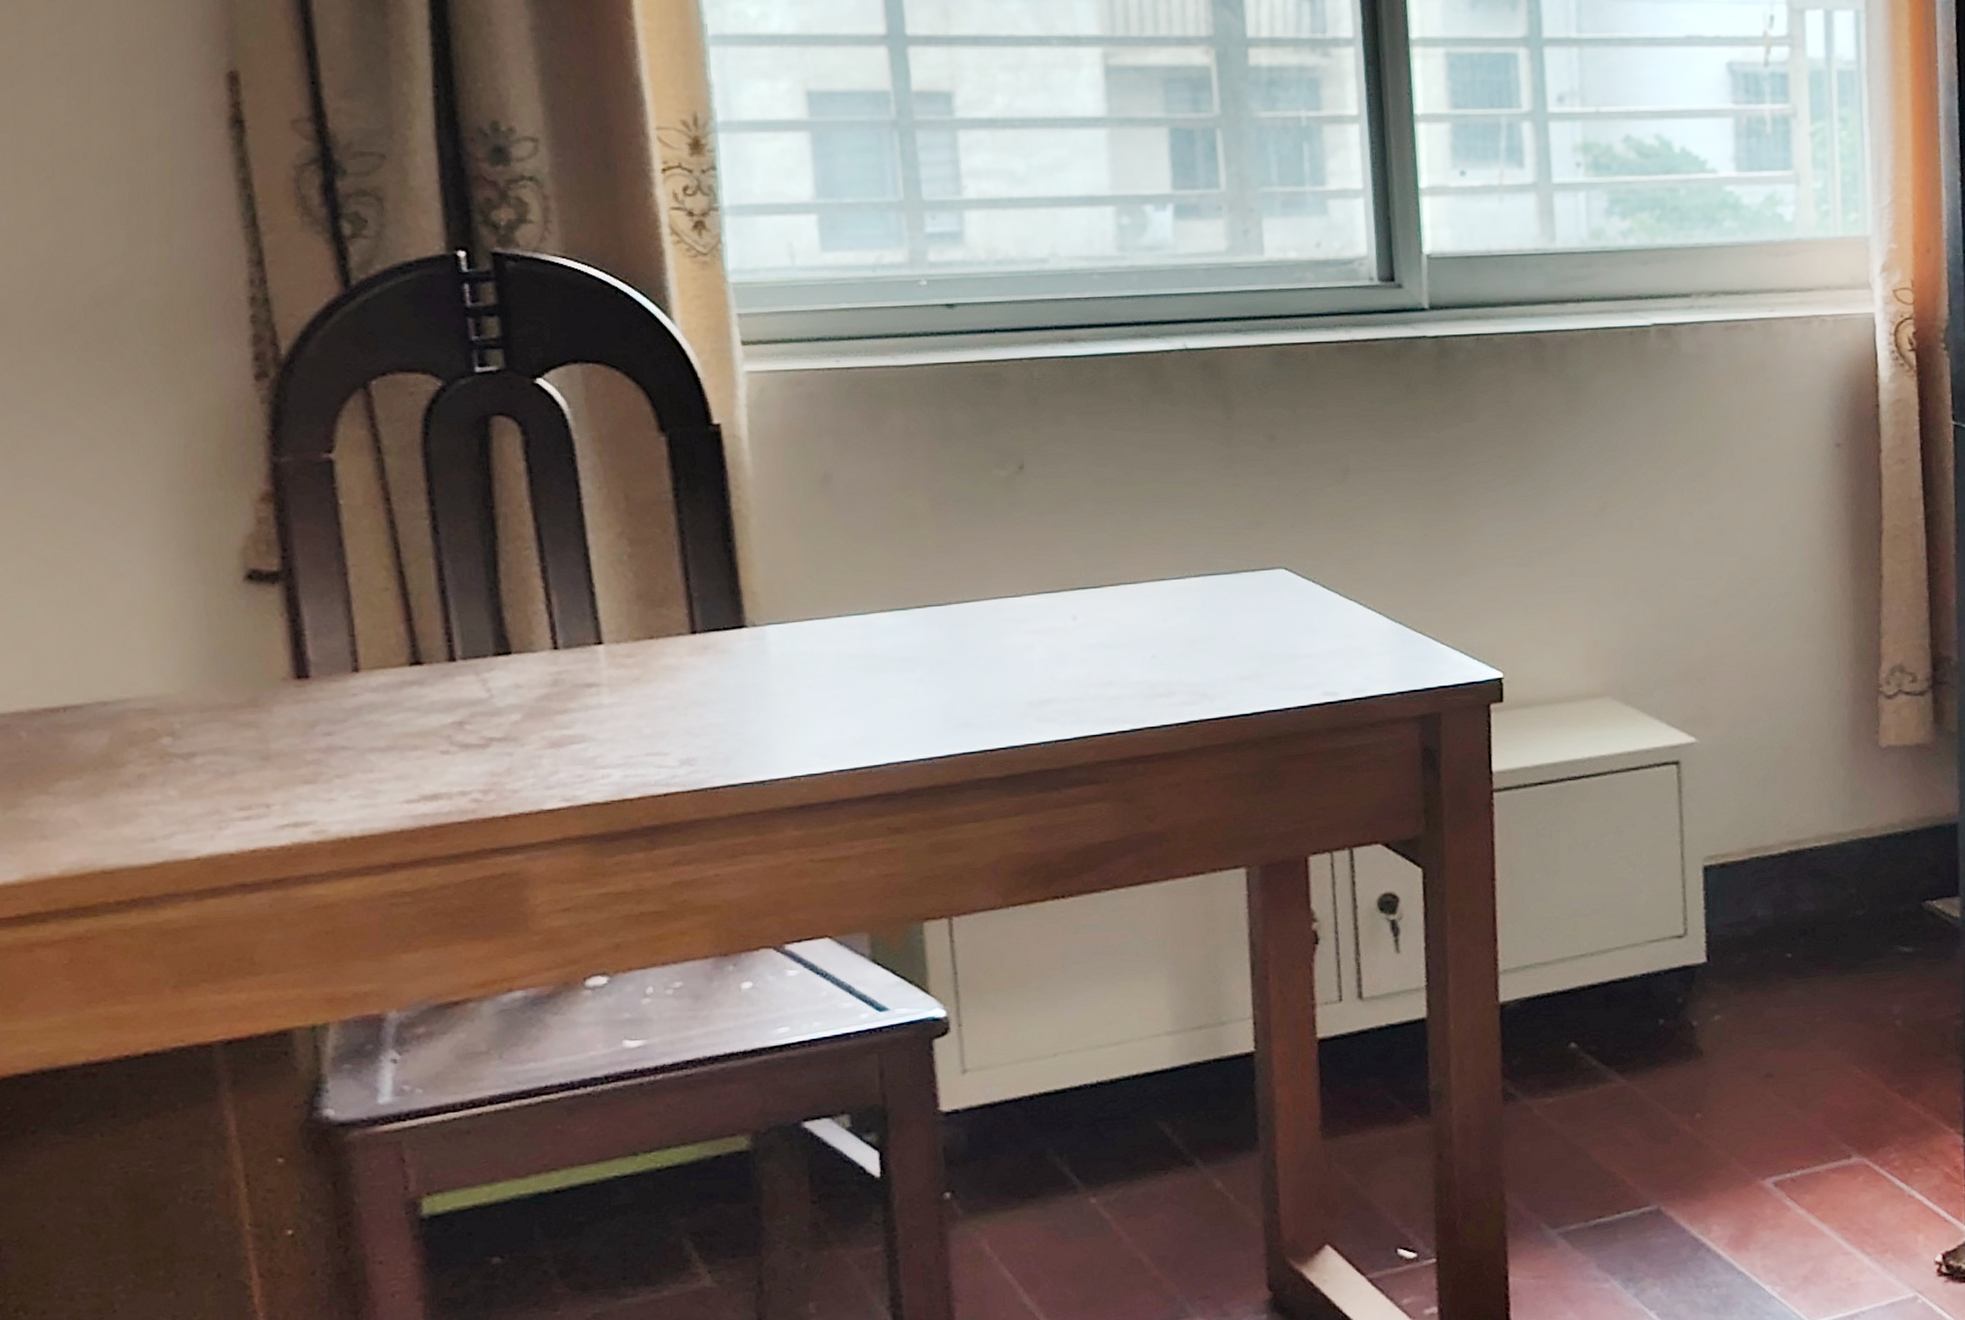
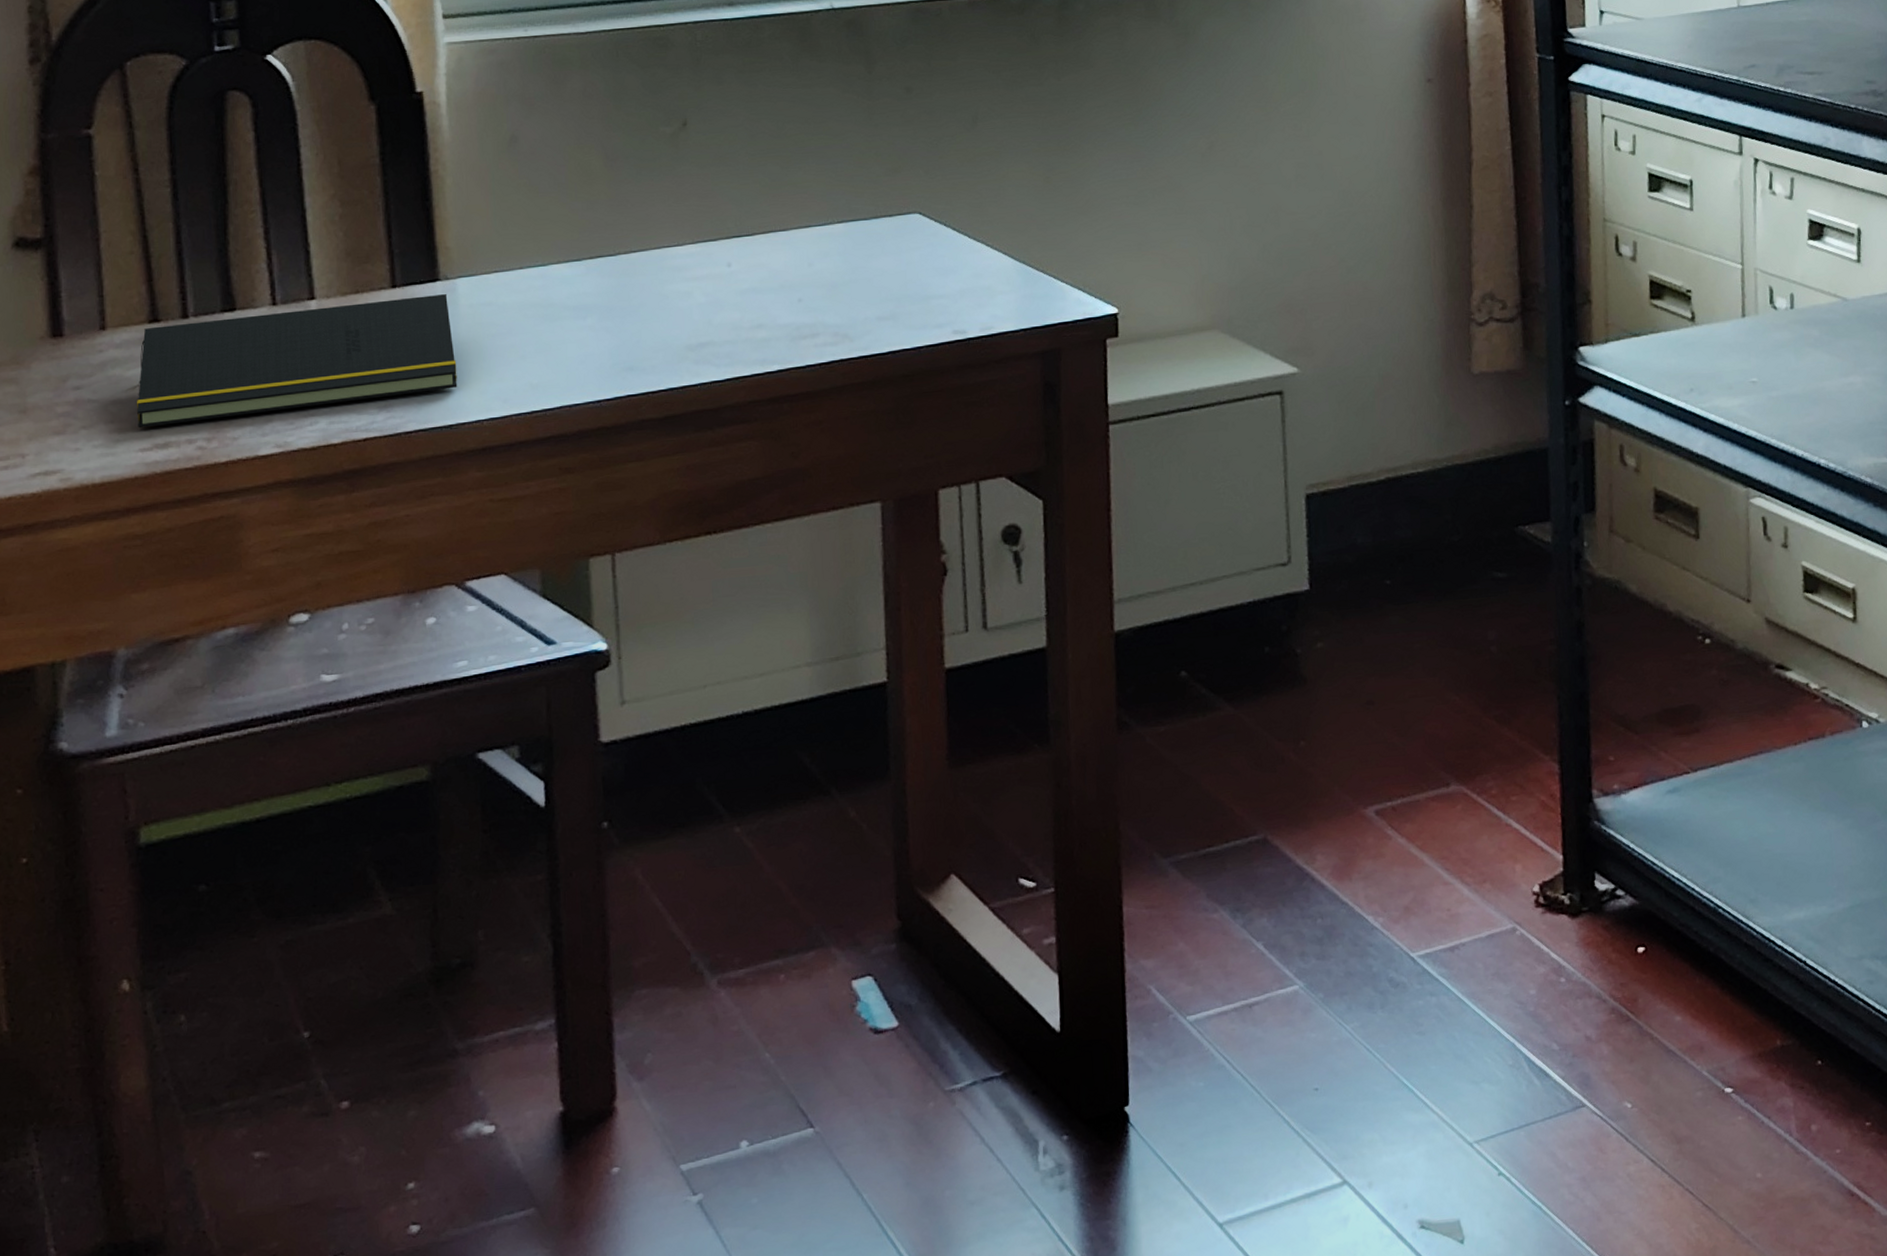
notepad: none [399,642,770,778] -> present [137,294,458,428]

